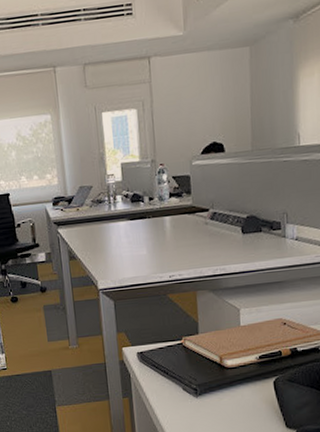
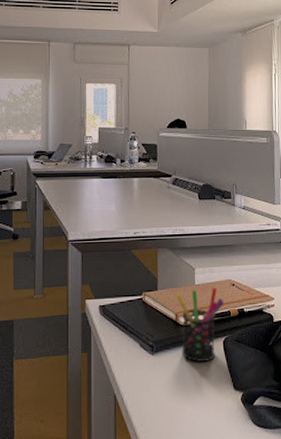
pen holder: none [219,327,274,403] -> present [175,287,224,362]

